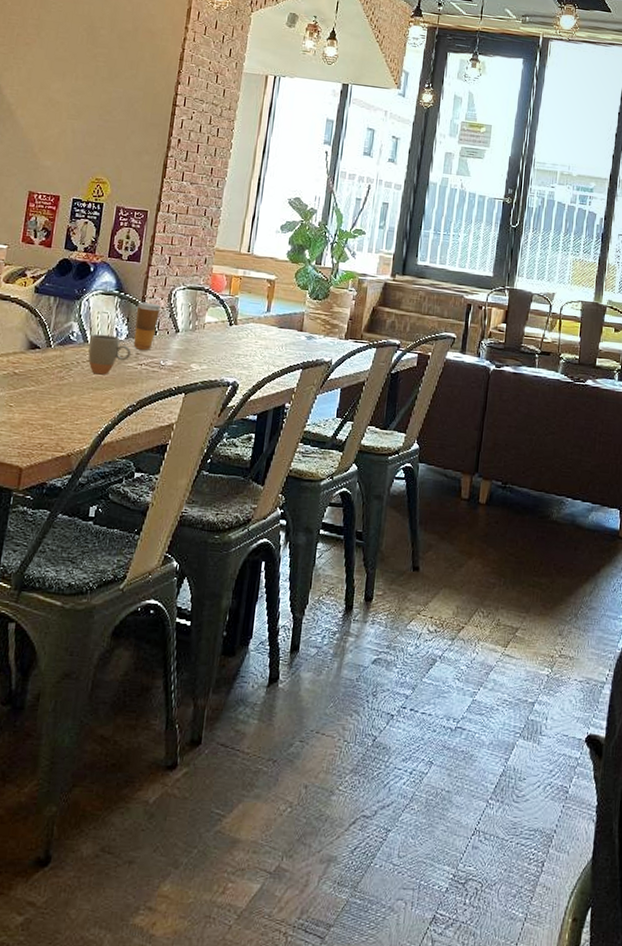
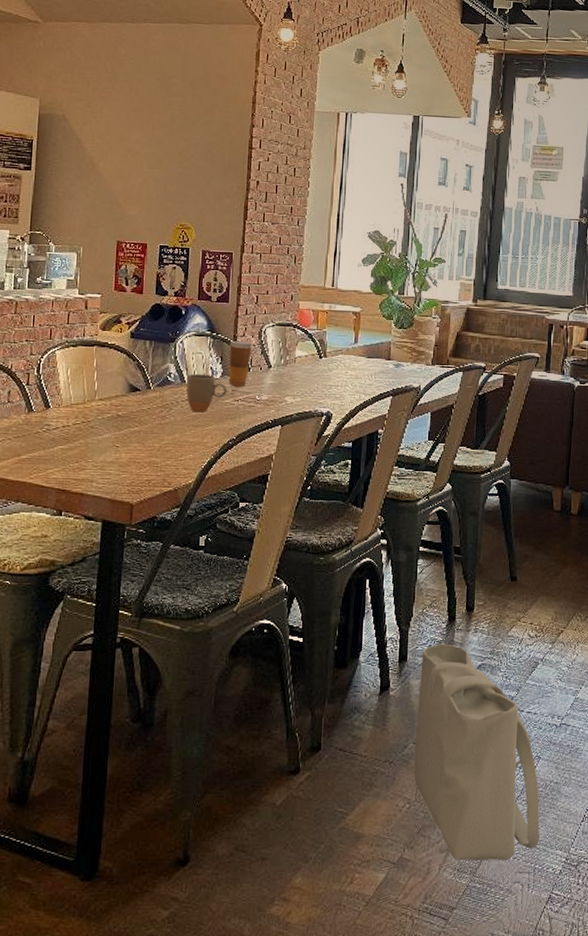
tote bag: none [298,634,429,875] -> present [413,643,540,861]

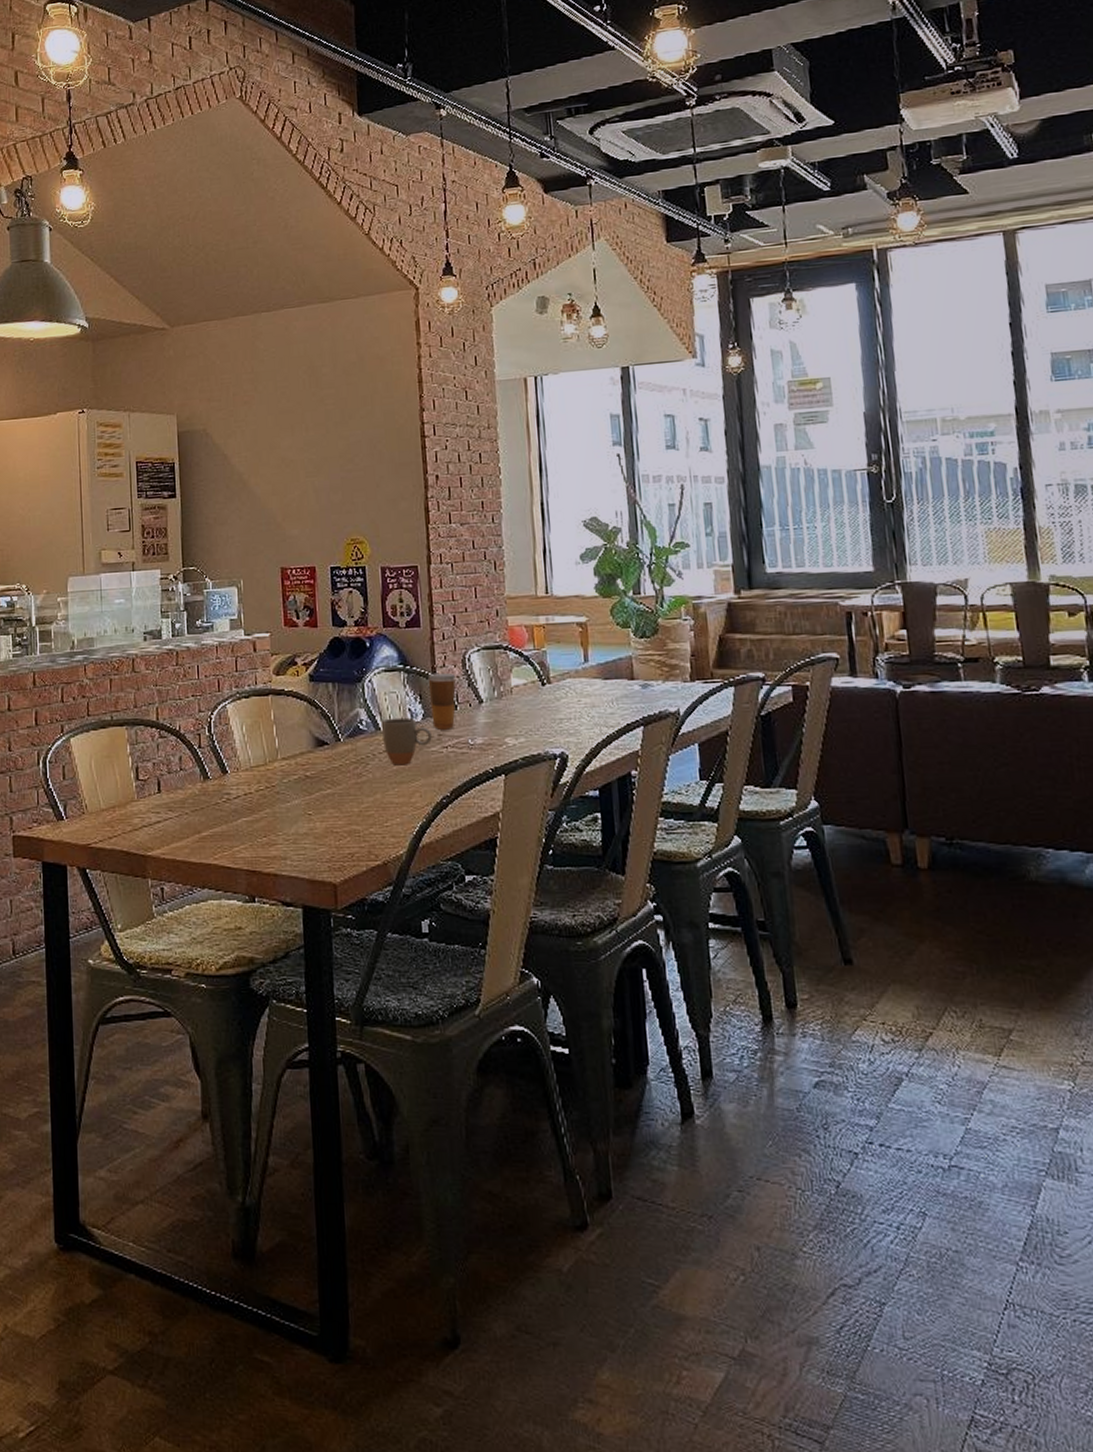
tote bag: present [413,643,540,861] -> none [732,1053,943,1362]

